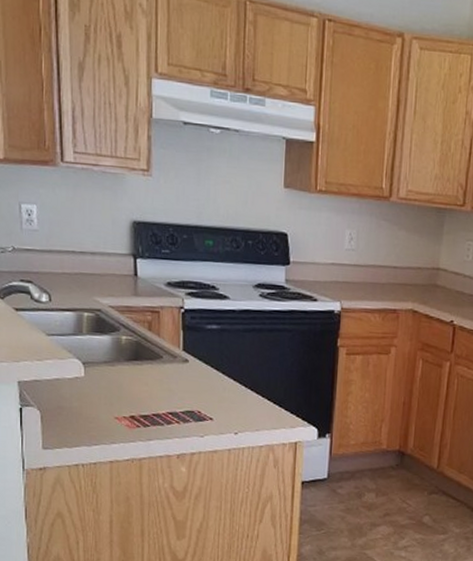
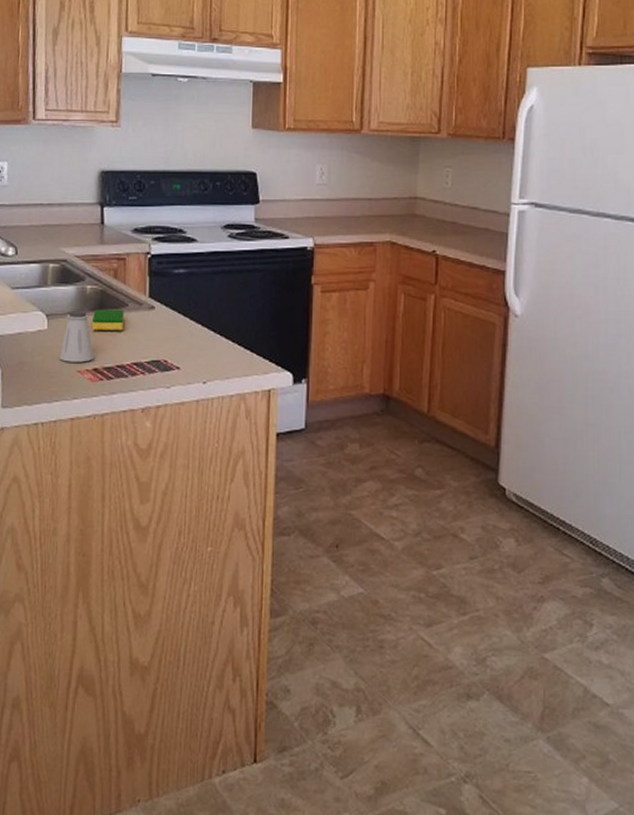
saltshaker: none [97,359,131,410] -> present [60,310,95,363]
dish sponge: none [128,359,159,381] -> present [92,309,124,331]

